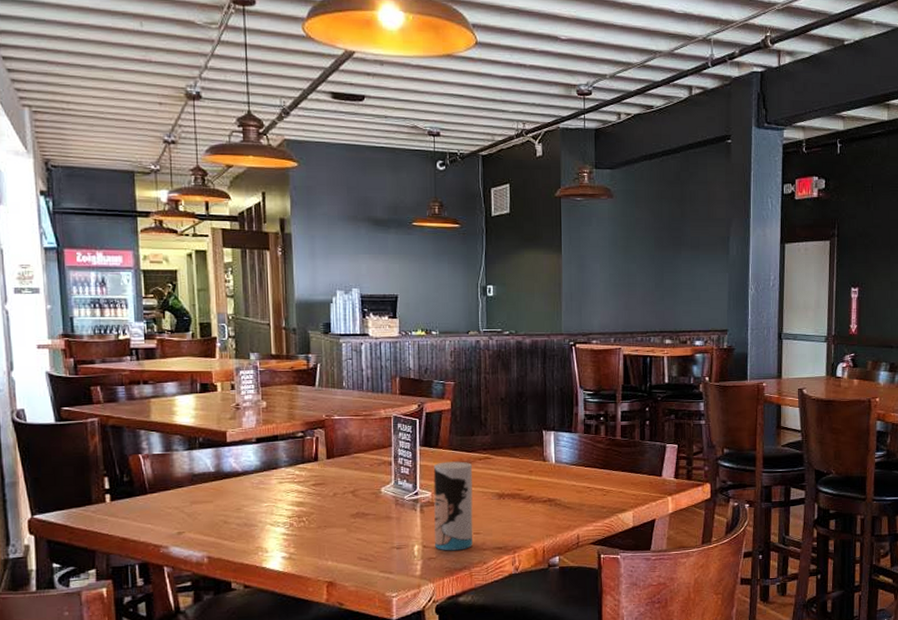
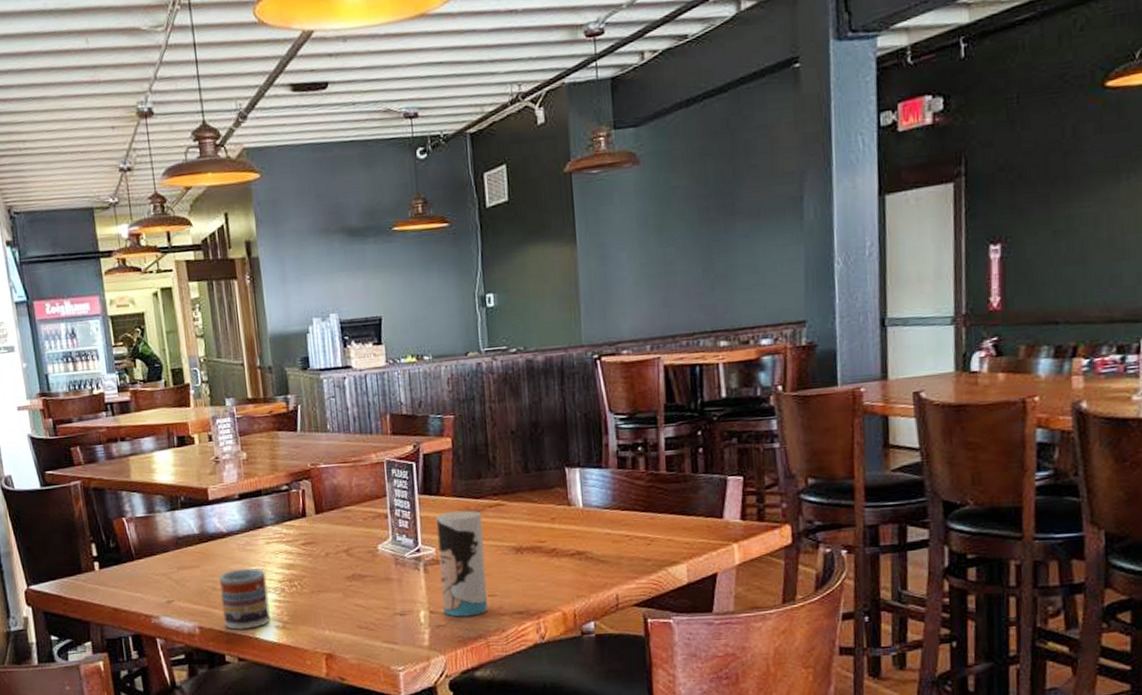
cup: none [230,504,278,560] -> present [218,568,271,630]

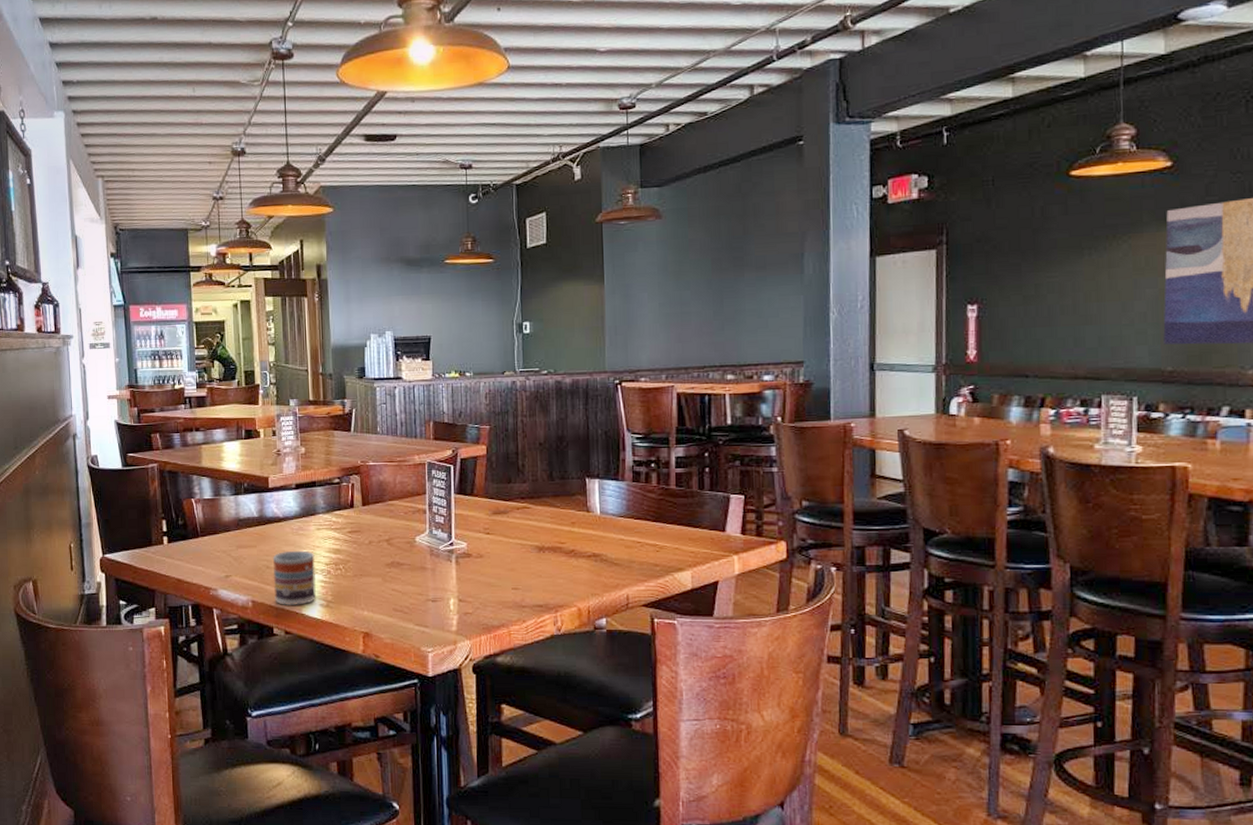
cup: present [435,510,488,617] -> none [468,510,512,607]

